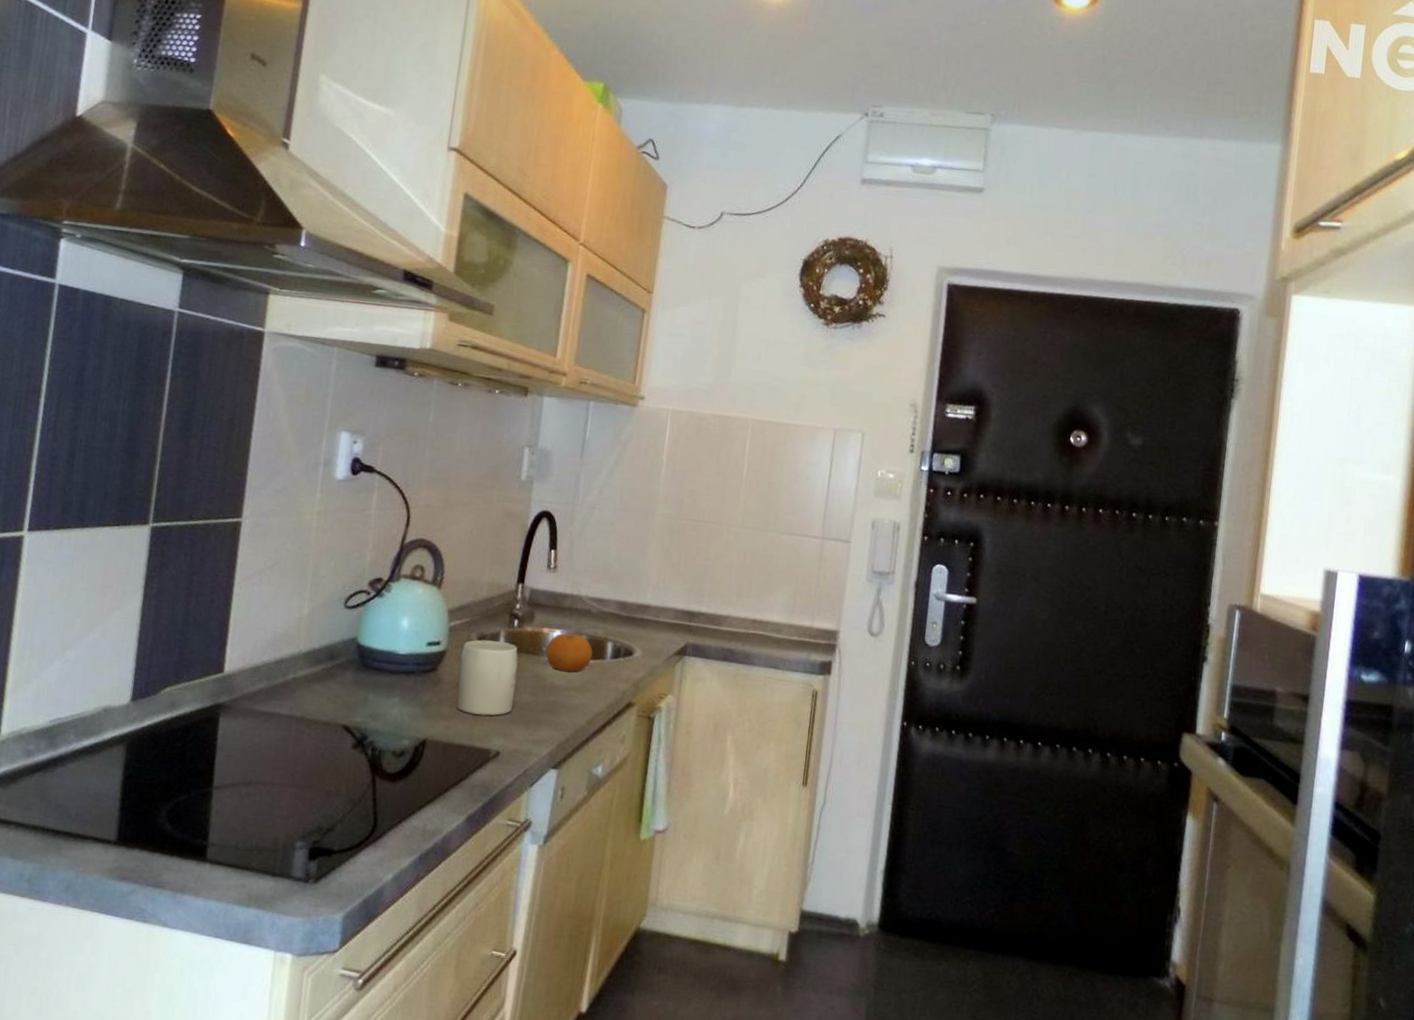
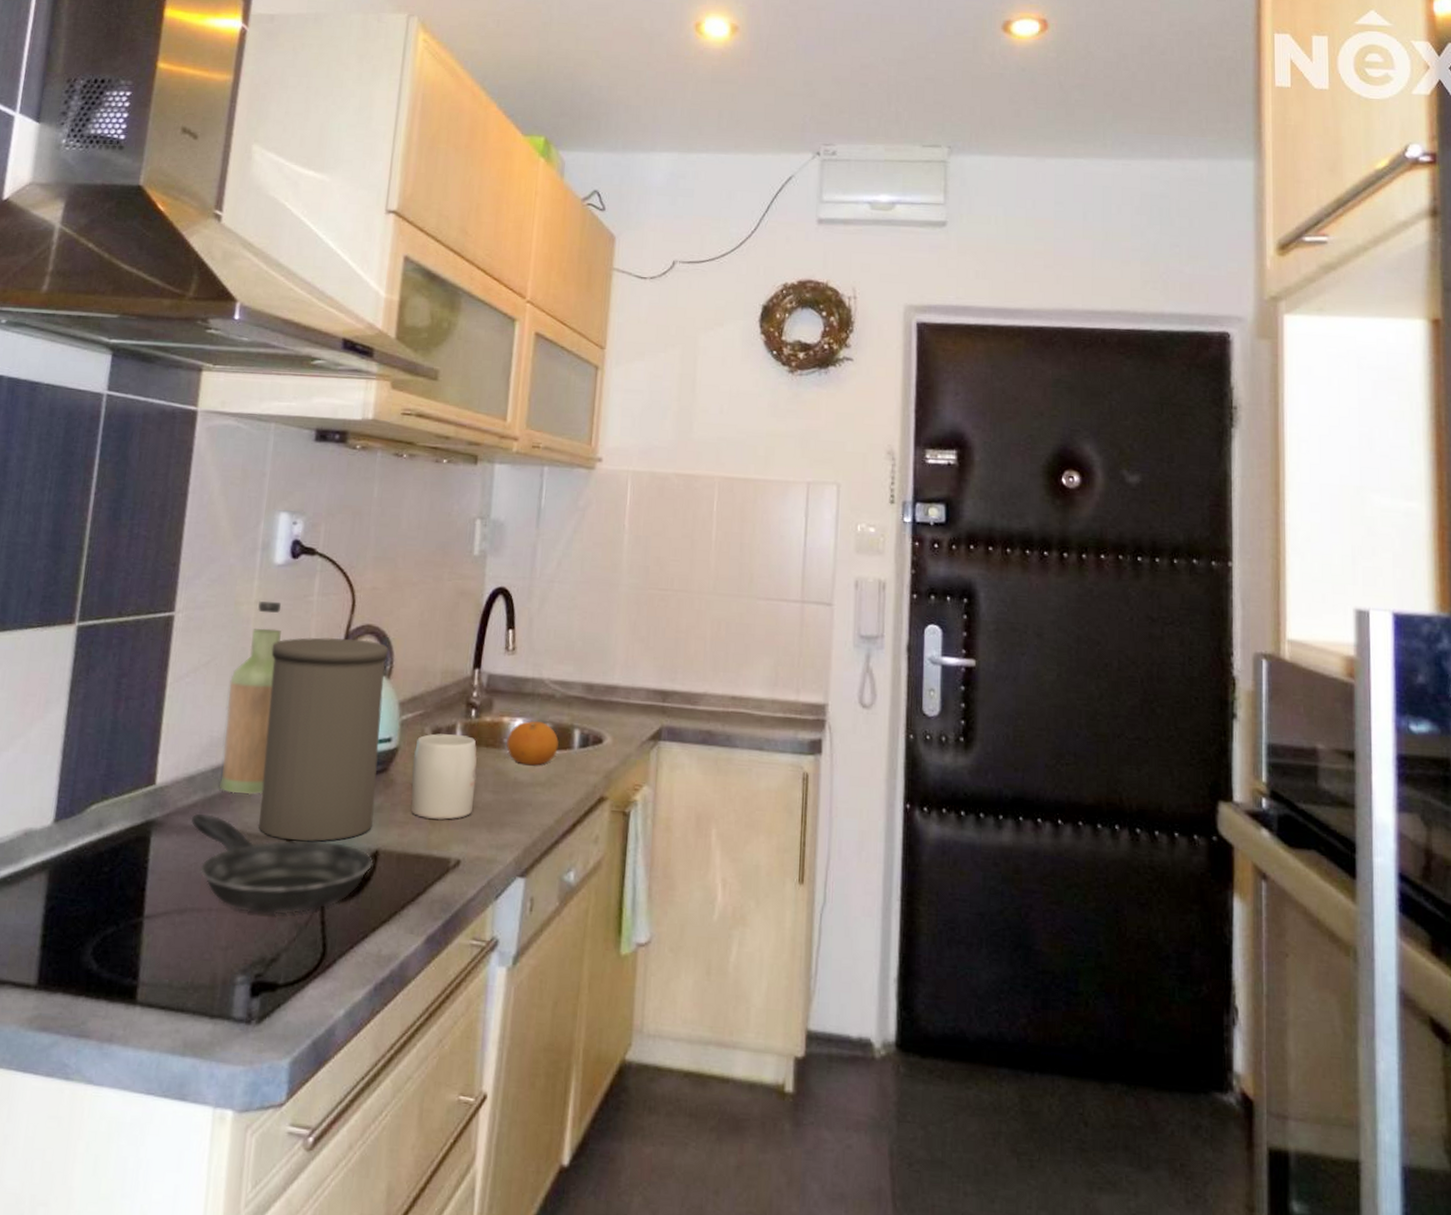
frying pan: none [257,700,421,791] -> present [192,813,373,914]
bottle: none [281,512,341,686] -> present [218,601,281,795]
canister: none [317,548,440,730] -> present [258,637,389,842]

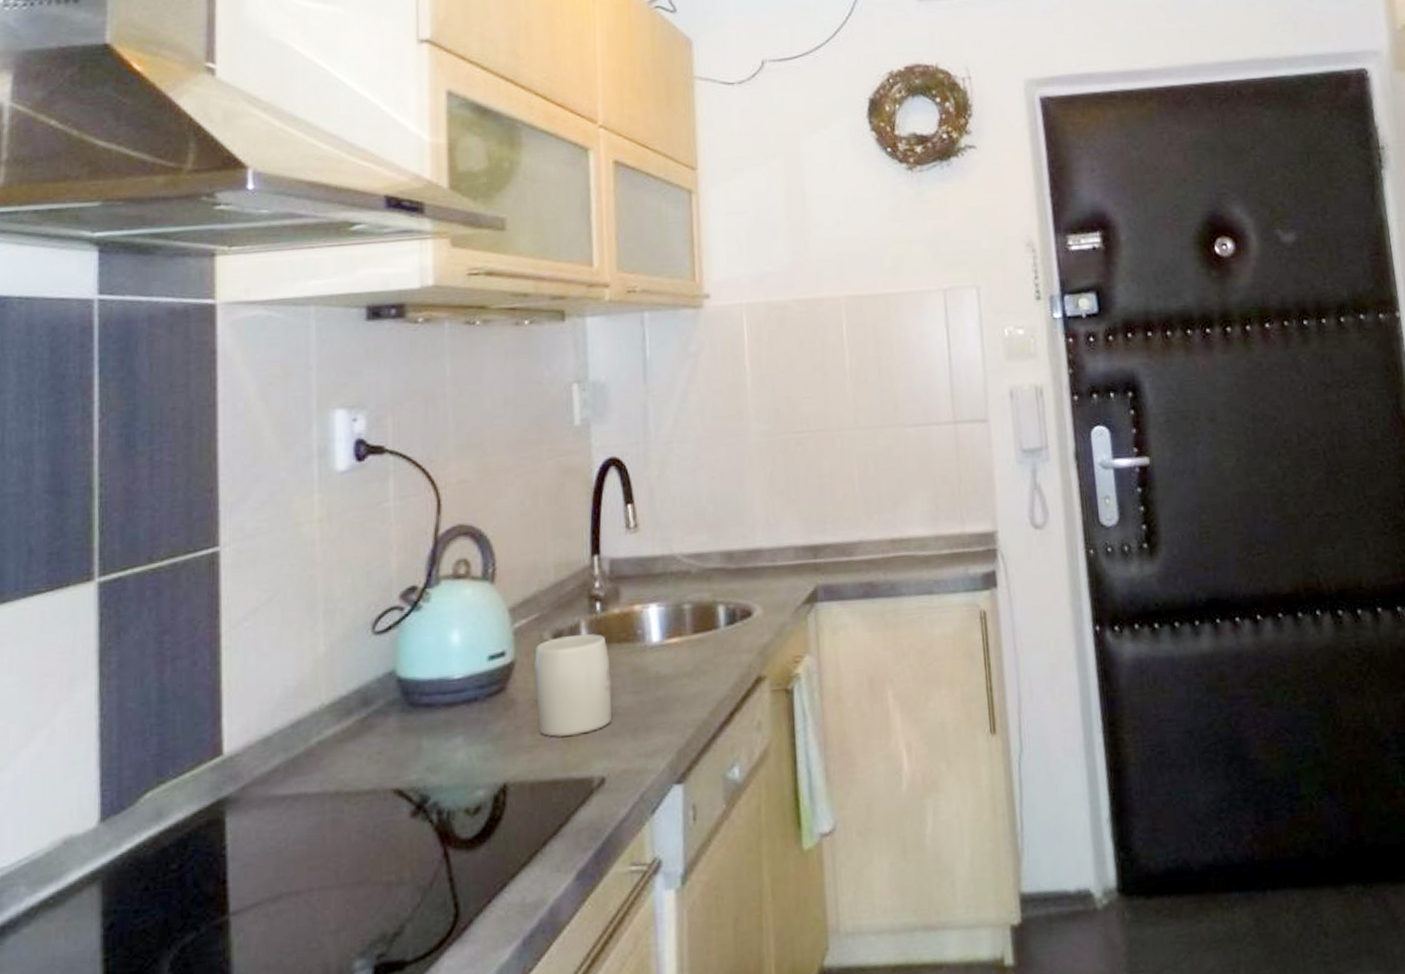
frying pan: present [192,813,373,914] -> none [274,778,503,885]
bottle: present [218,601,281,795] -> none [300,514,358,749]
canister: present [258,637,389,842] -> none [346,542,497,792]
fruit: present [506,721,559,766] -> none [641,603,702,656]

